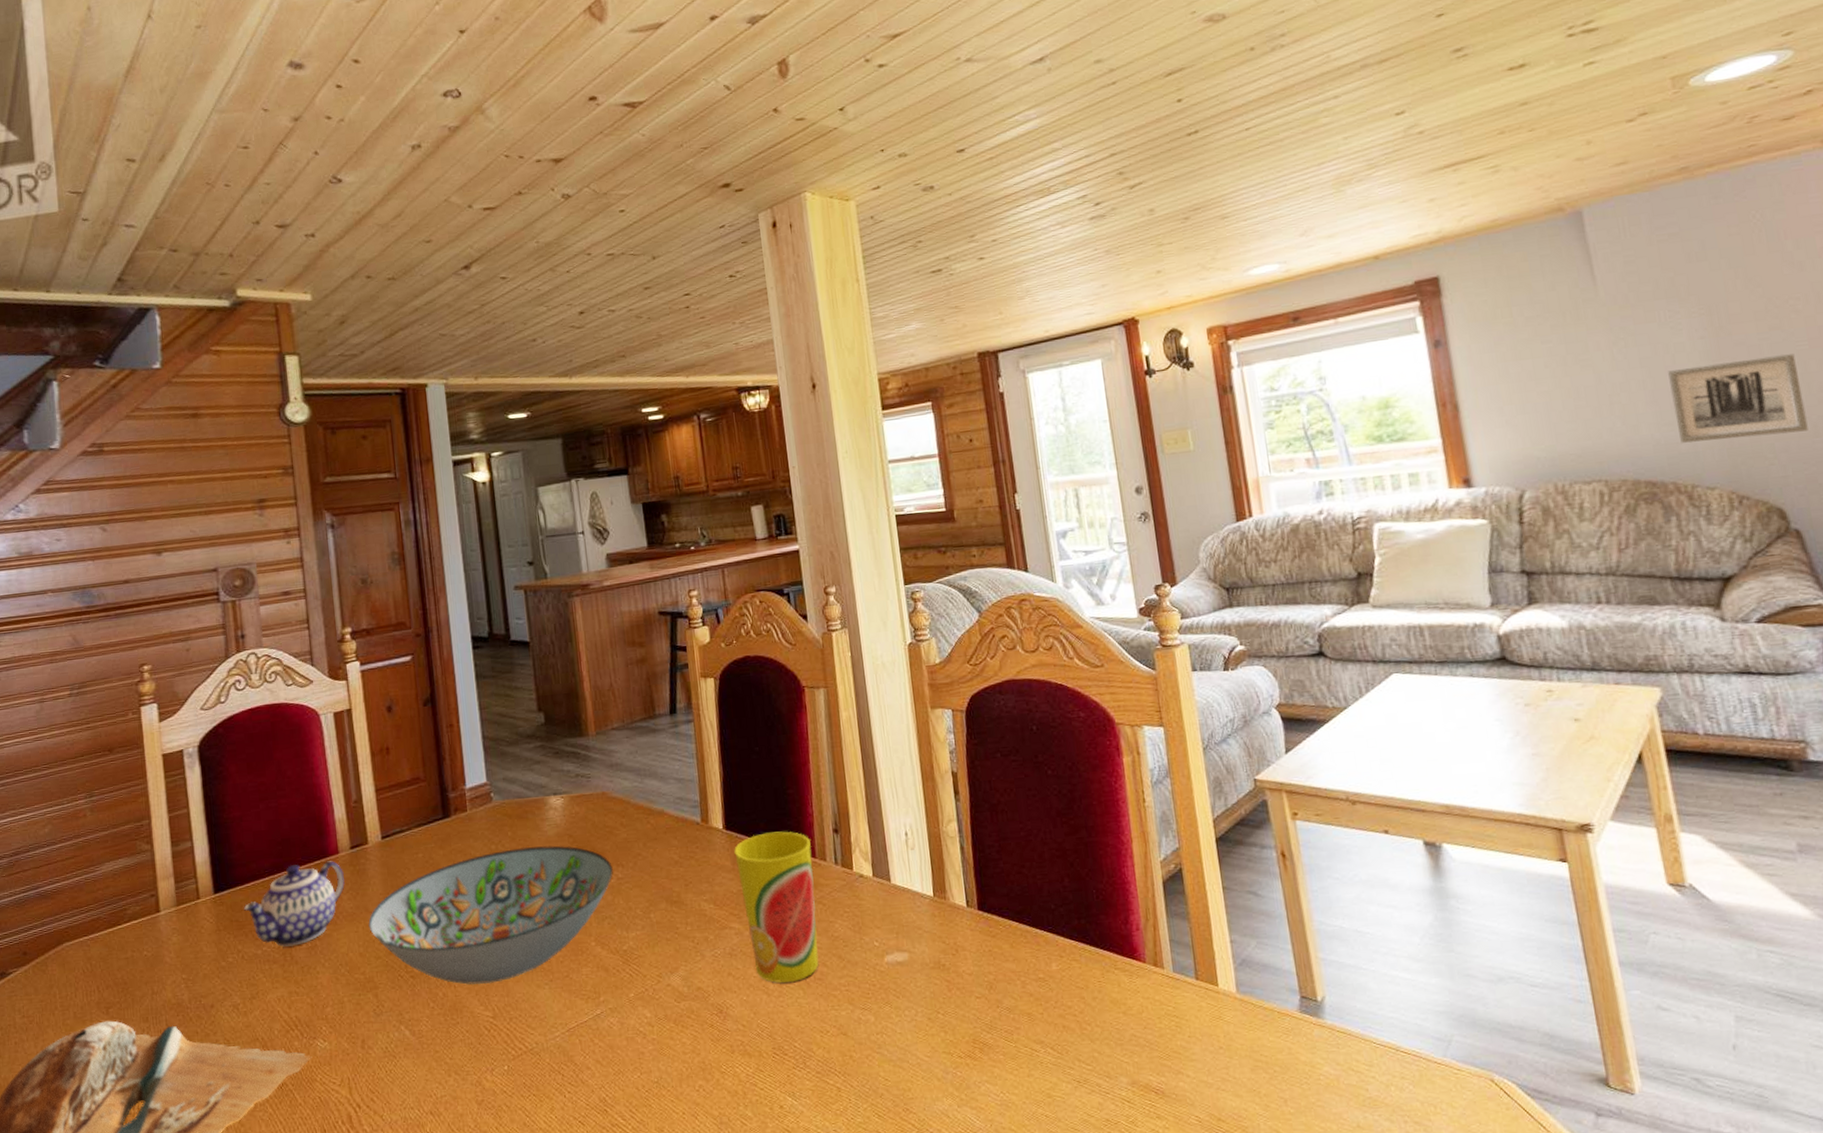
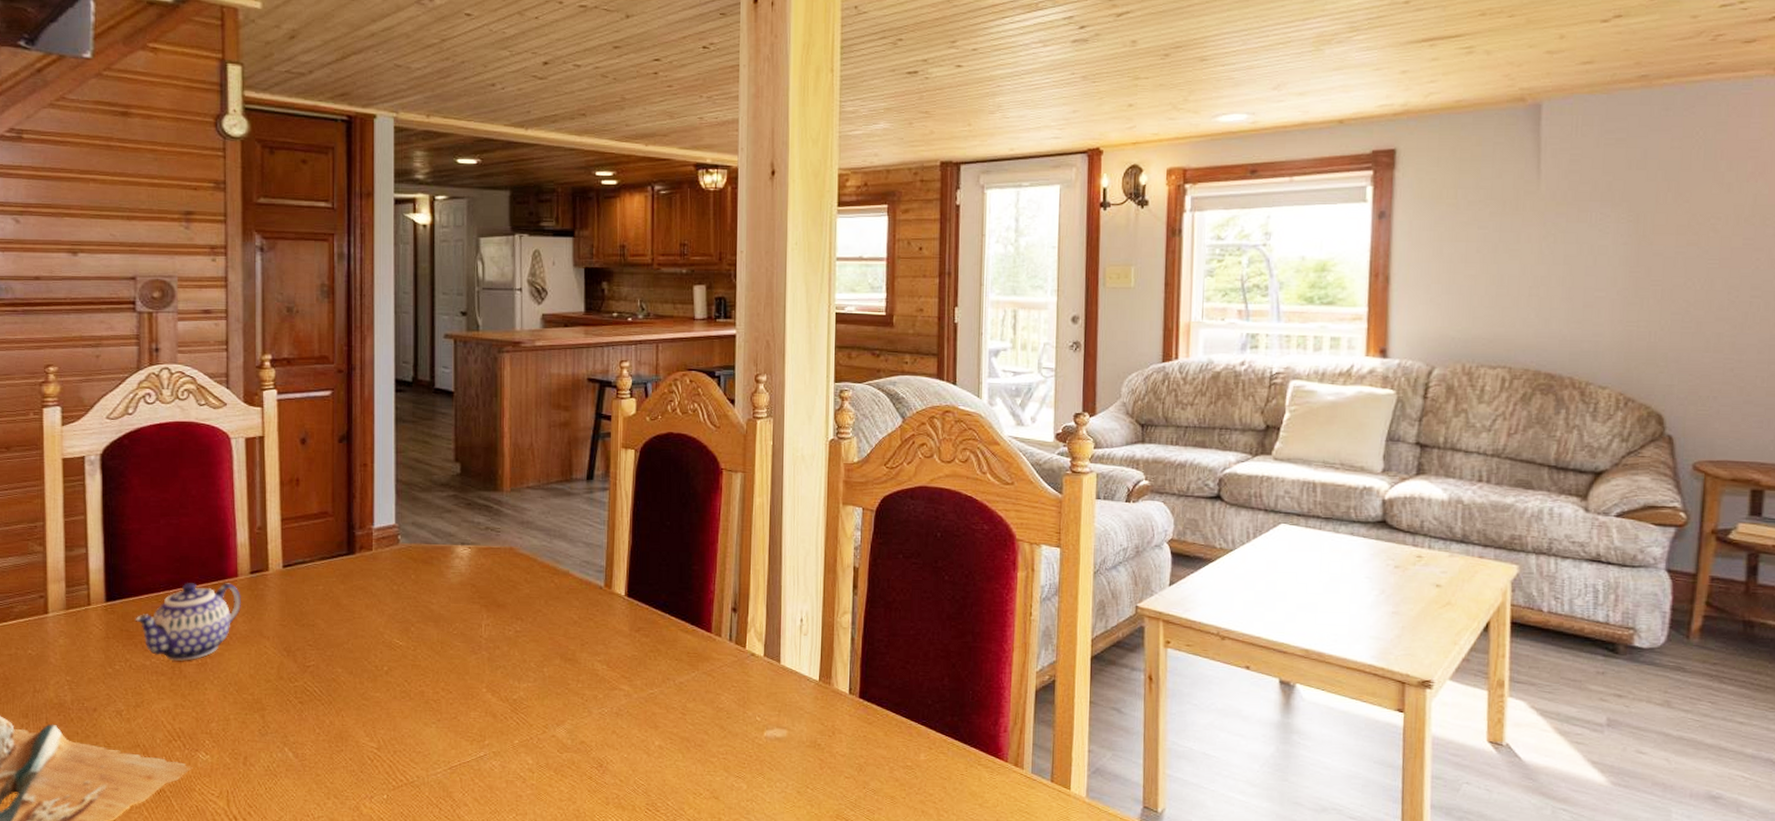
decorative bowl: present [368,845,613,986] -> none [261,591,512,718]
cup: present [734,831,819,984] -> none [633,604,708,746]
wall art: present [1668,354,1808,444] -> none [1584,270,1704,345]

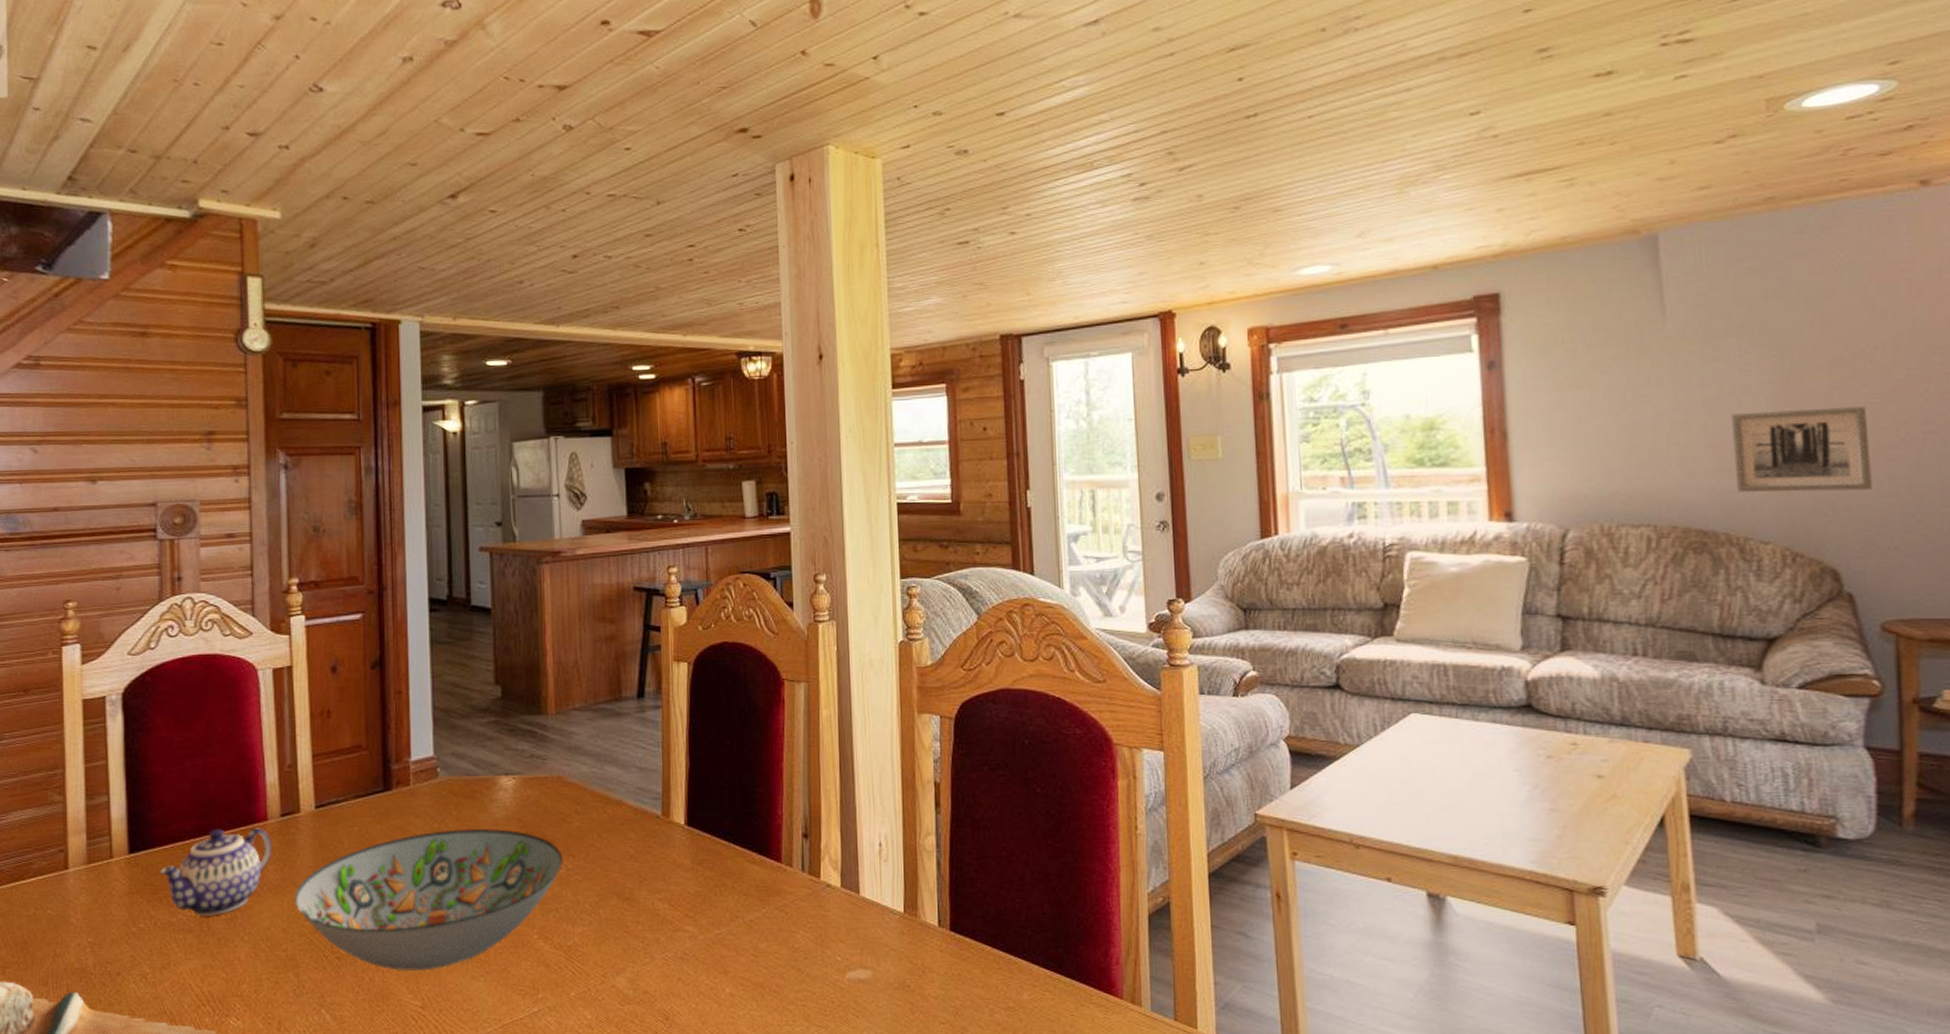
decorative bowl: none [261,591,512,718] -> present [294,828,563,972]
wall art: none [1584,270,1704,345] -> present [1732,406,1872,493]

